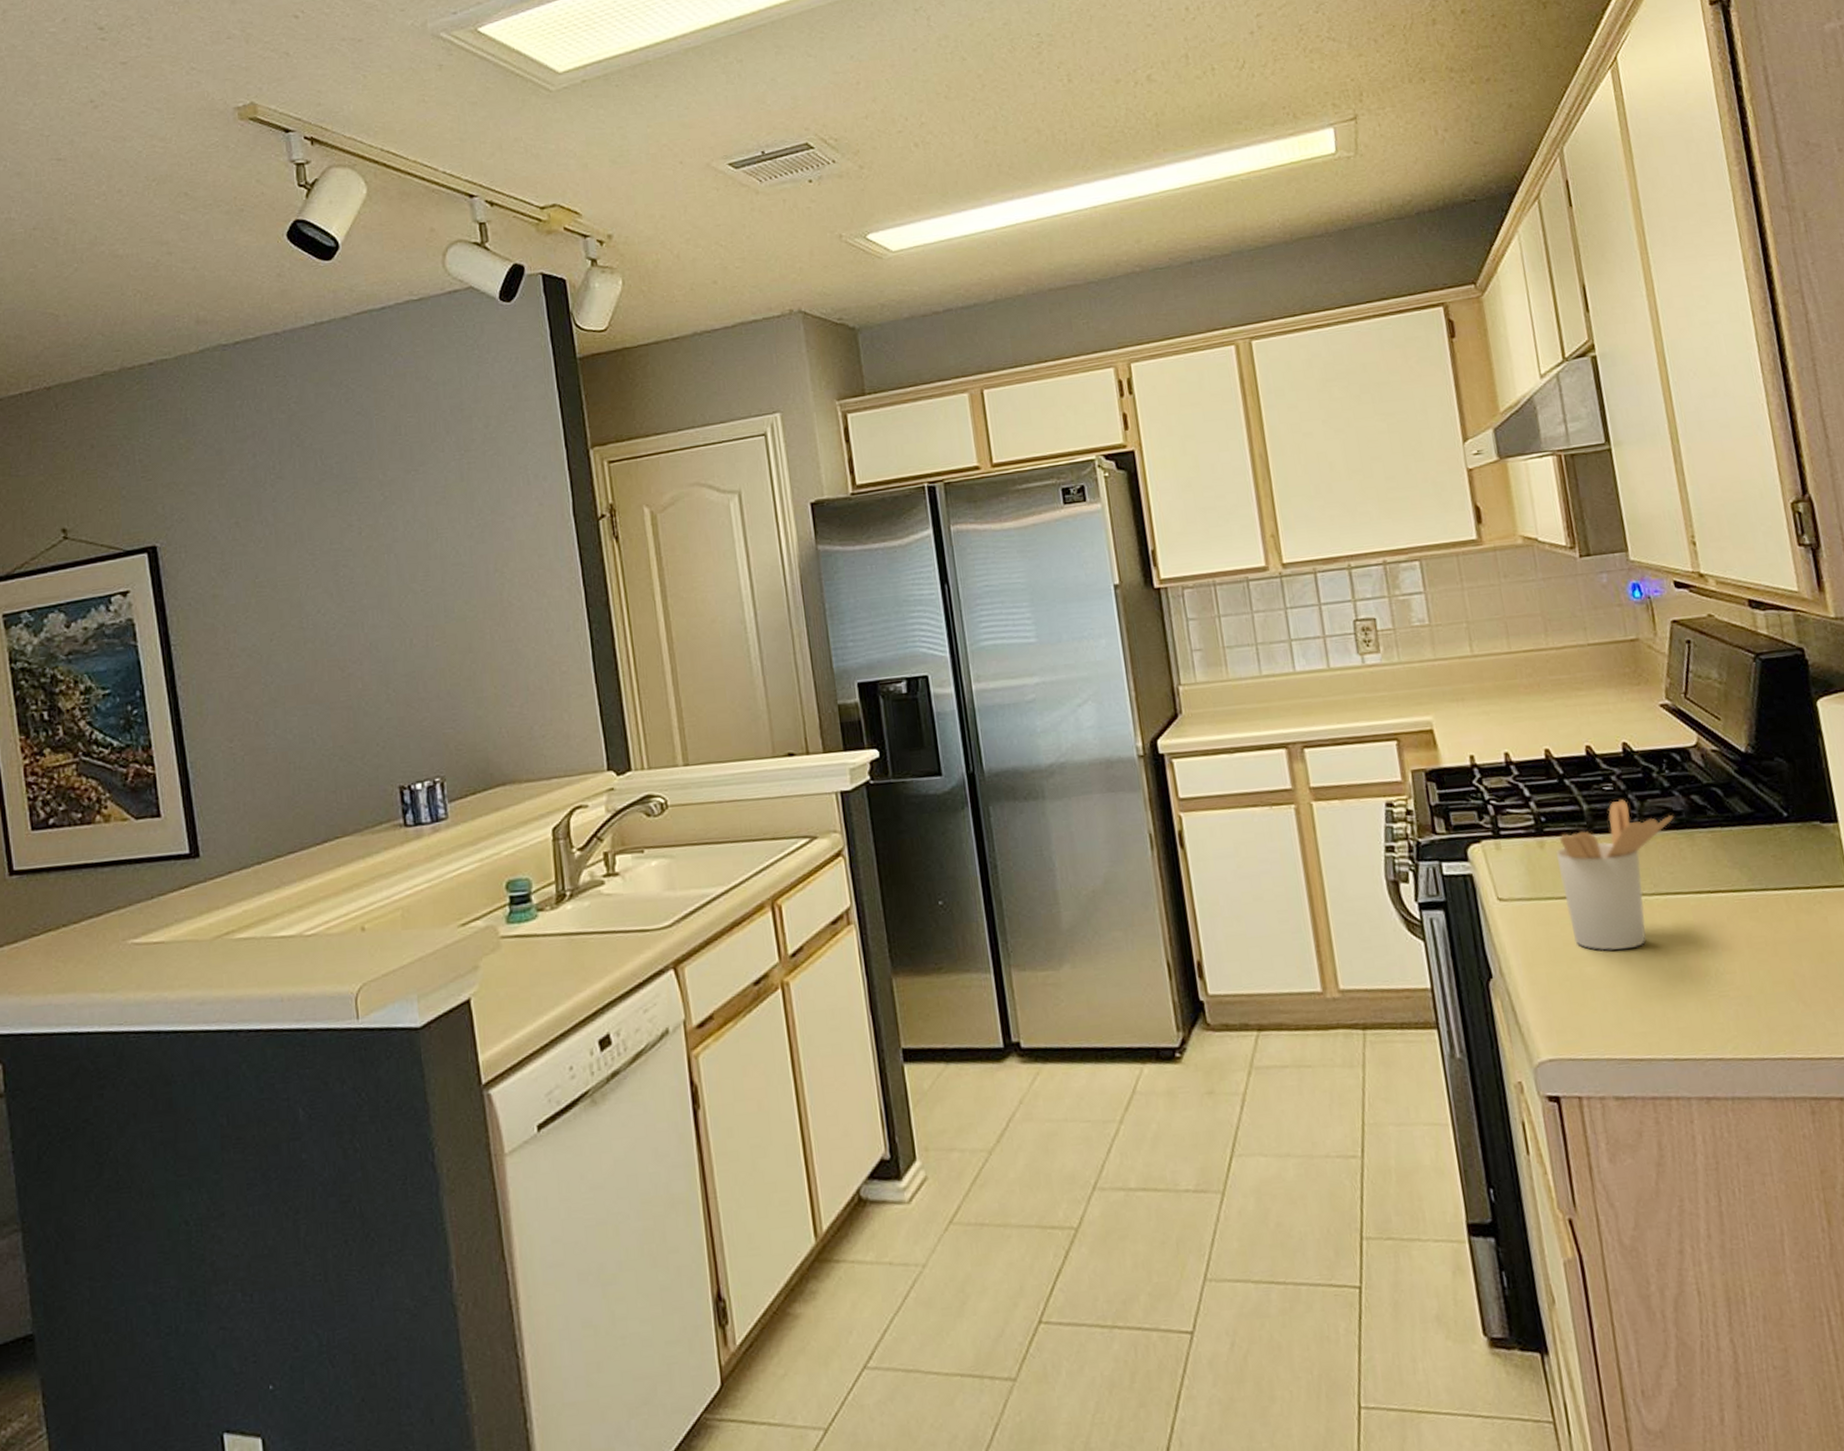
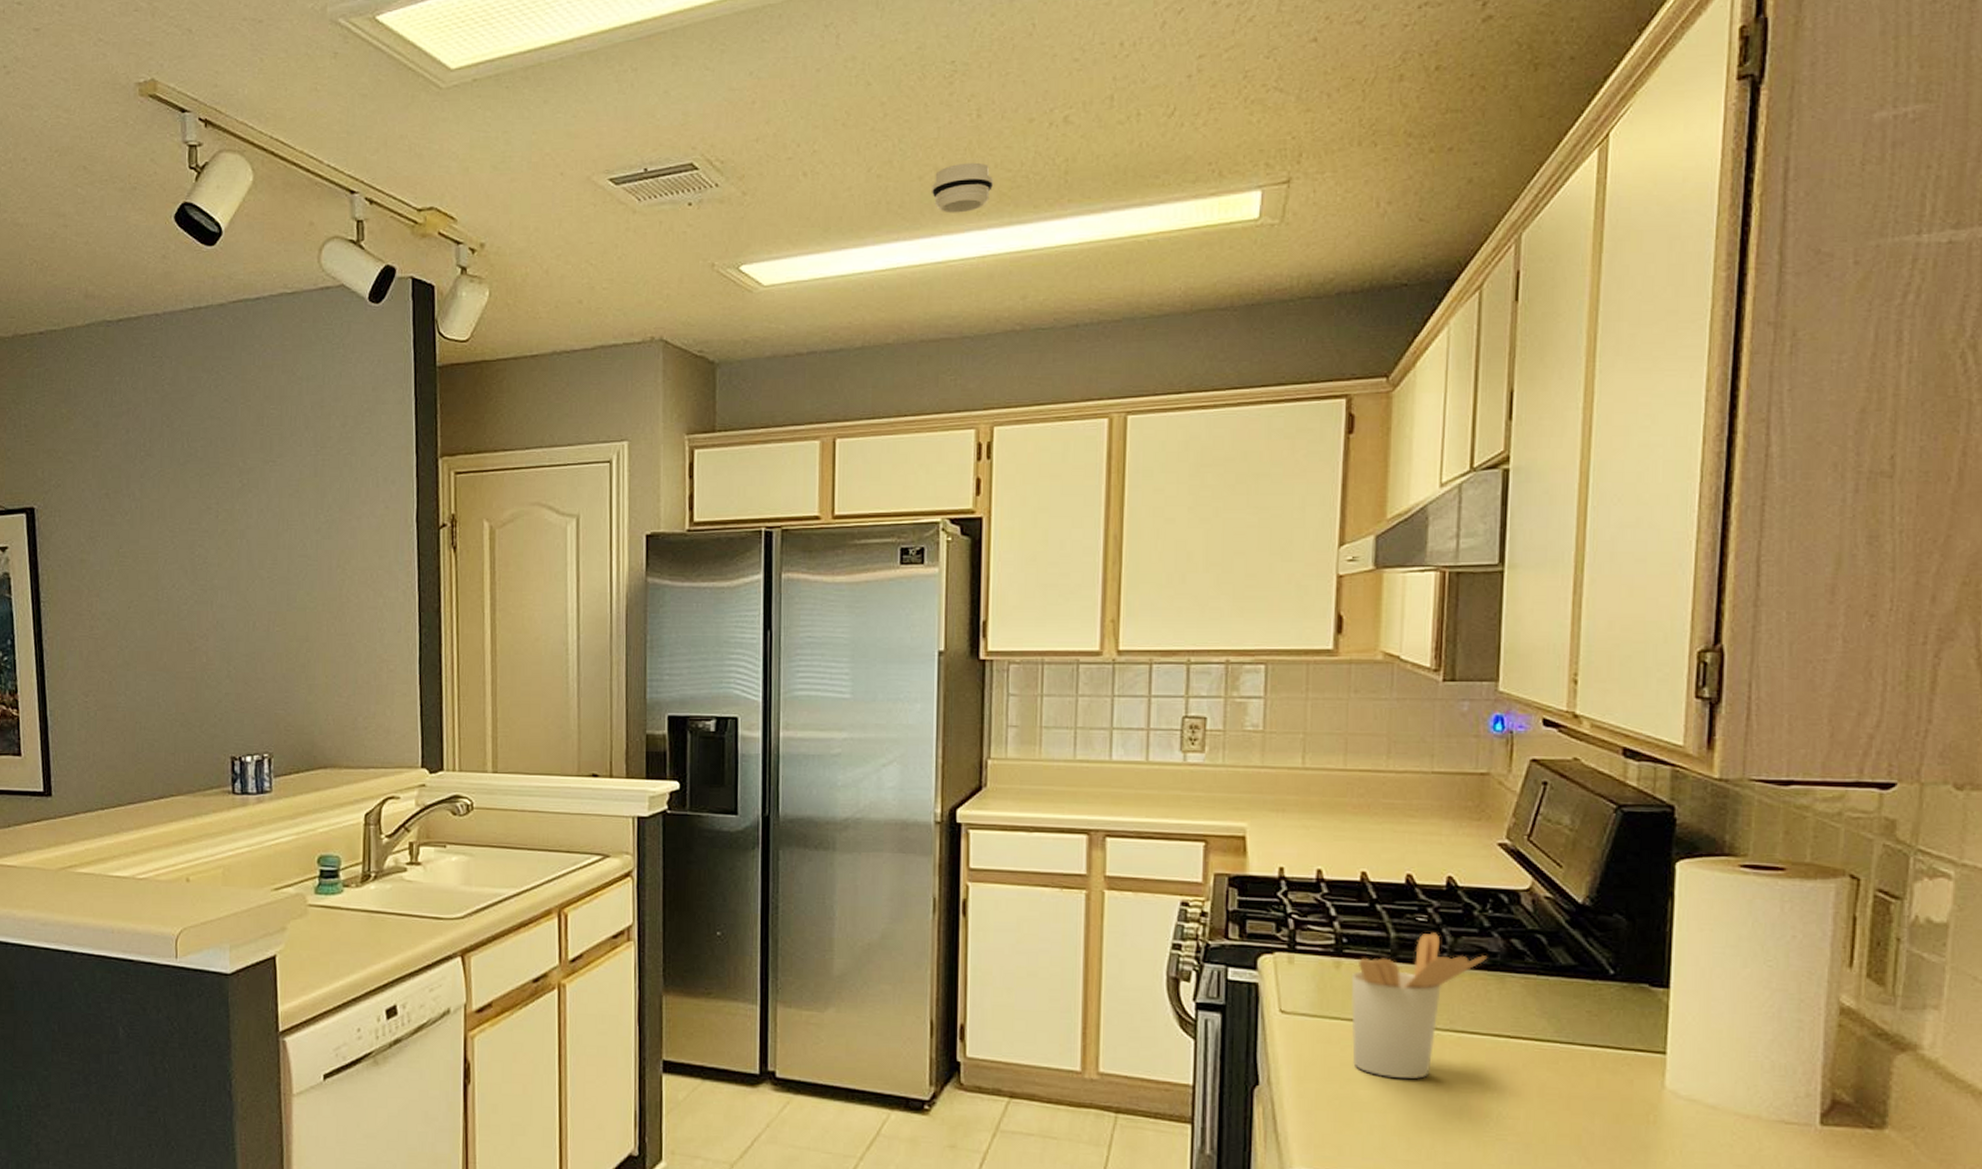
smoke detector: none [1037,122,1094,170] -> present [932,162,994,213]

